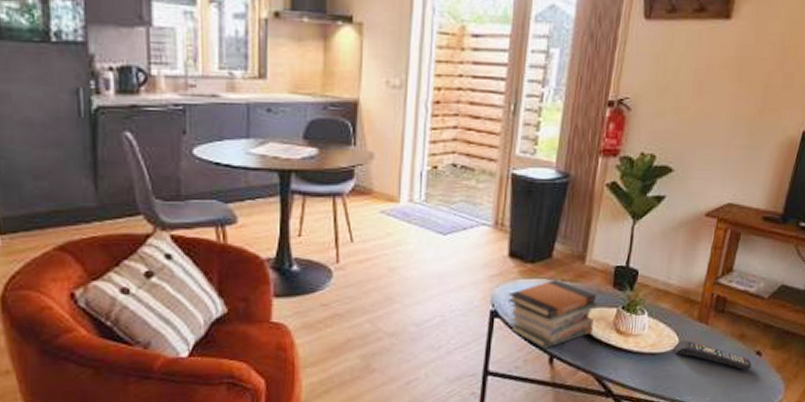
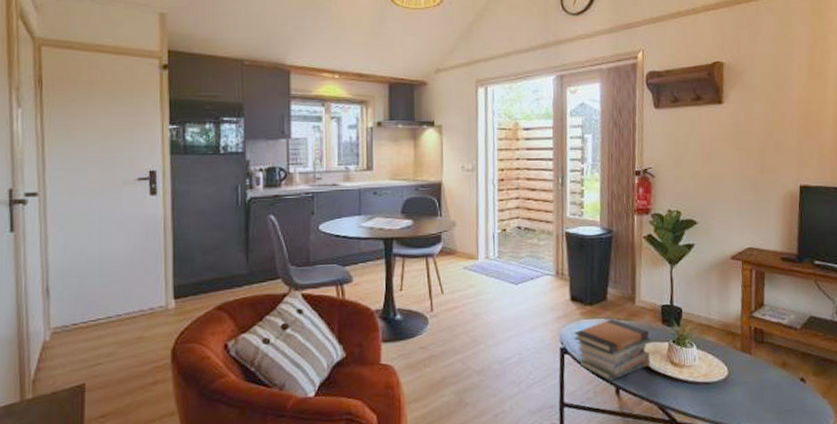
remote control: present [674,341,752,371] -> none [725,370,799,397]

